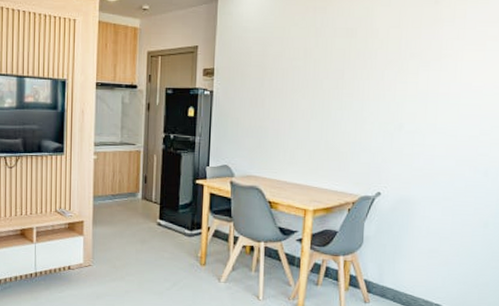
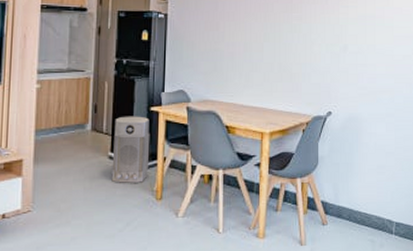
air purifier: none [160,187,195,249] -> present [111,116,150,183]

